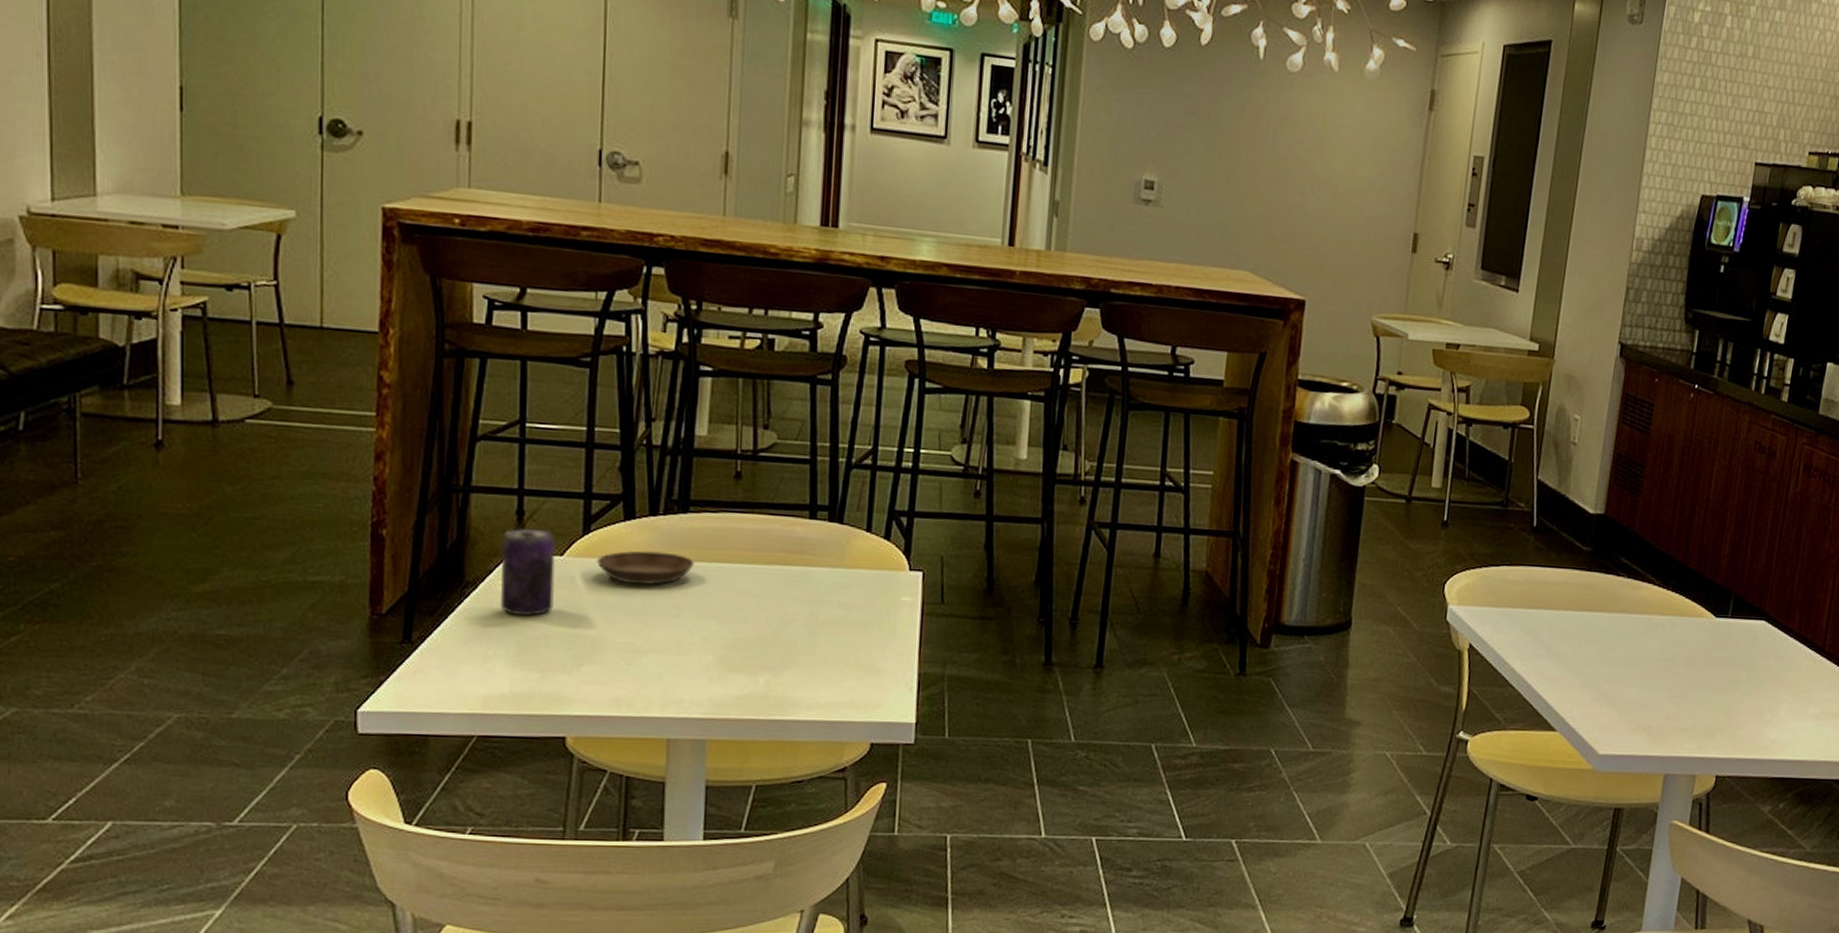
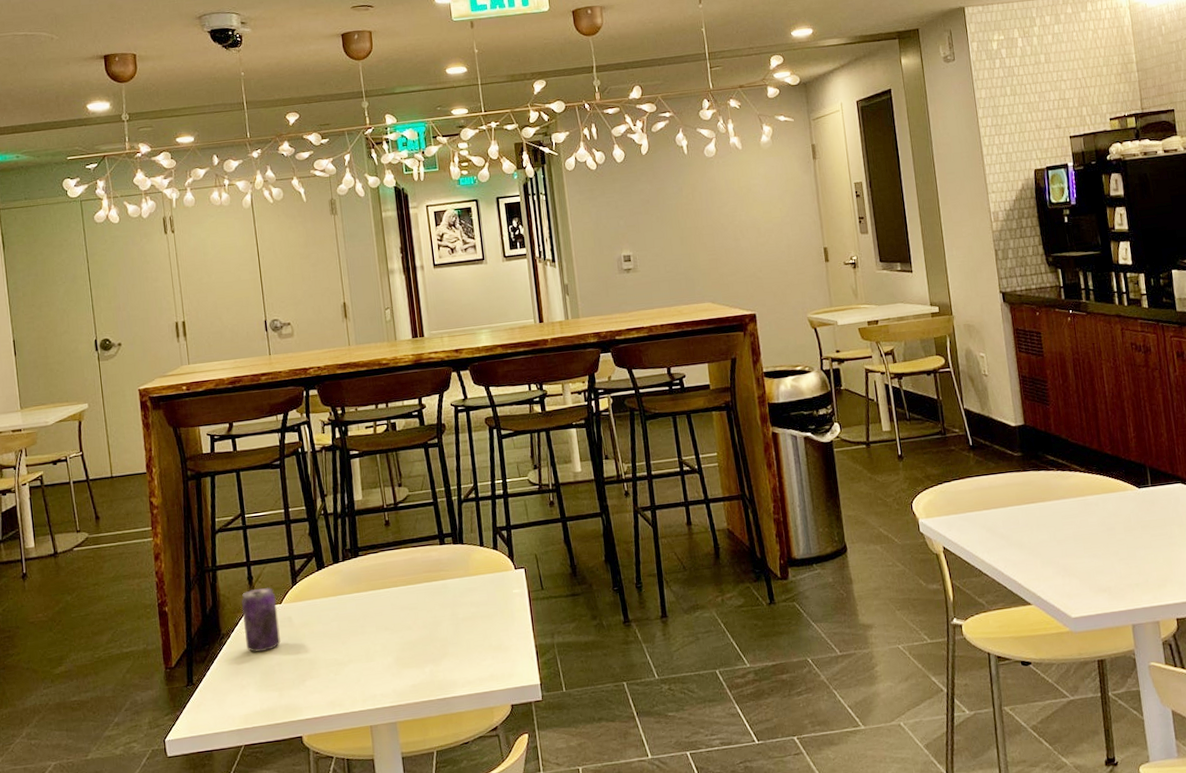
saucer: present [597,550,695,585] -> none [304,588,369,616]

